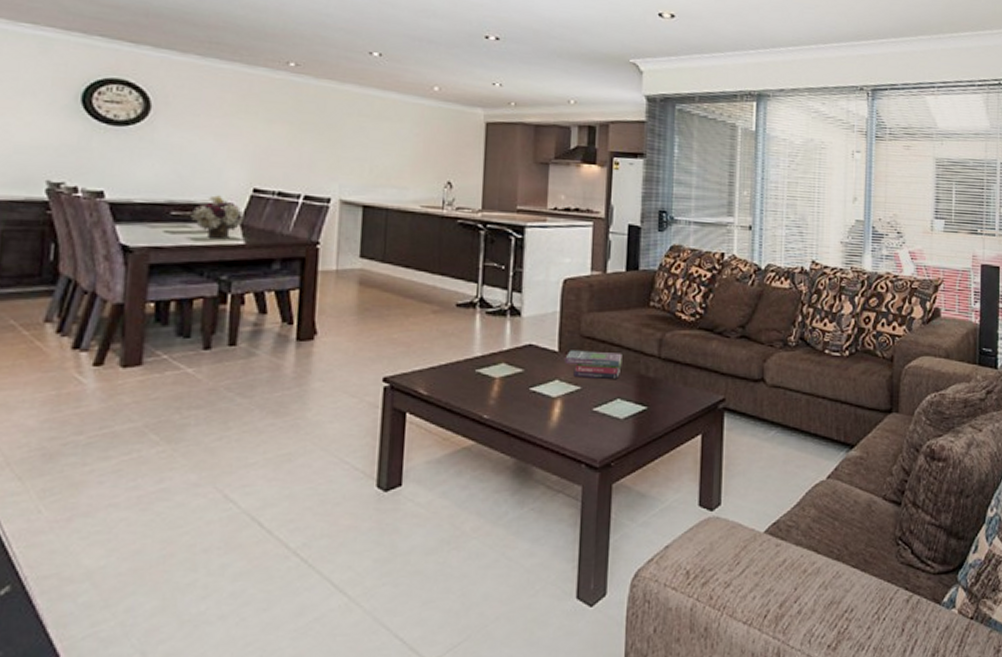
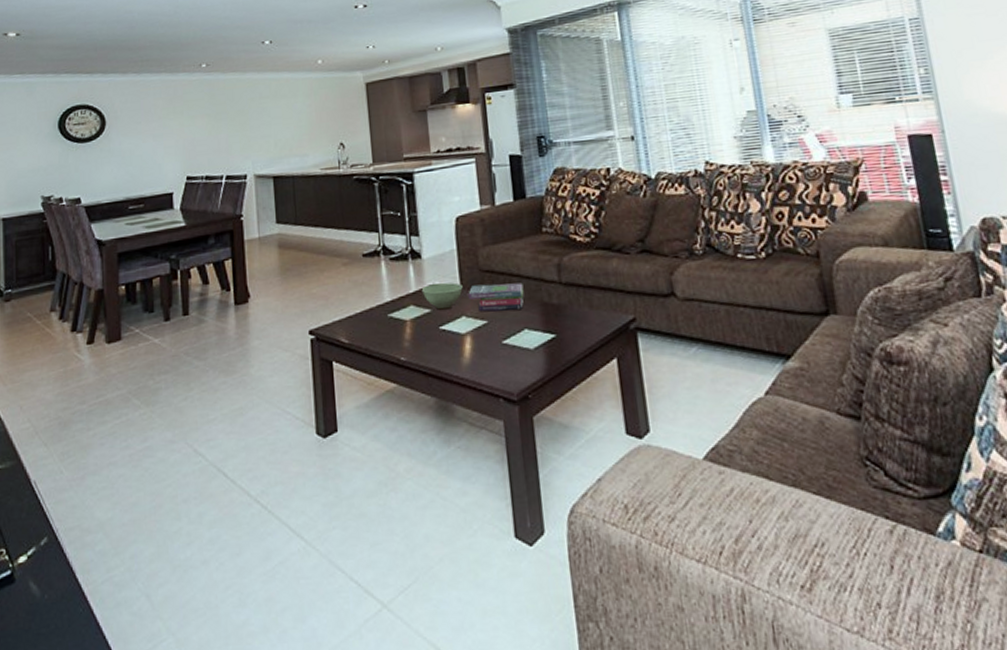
flower arrangement: present [191,195,244,239] -> none [143,187,182,224]
bowl: none [516,344,561,372] -> present [421,282,463,311]

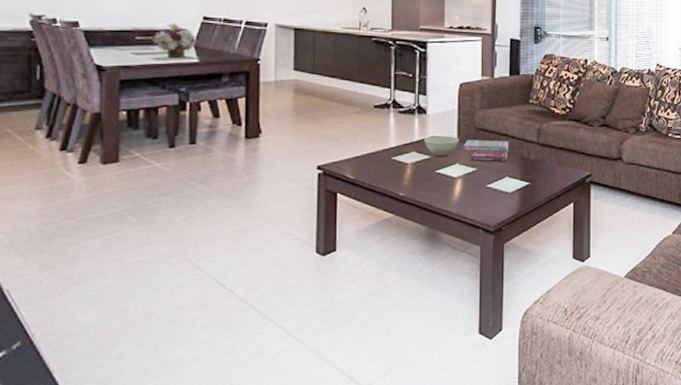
flower arrangement: none [143,187,182,224] -> present [152,23,197,58]

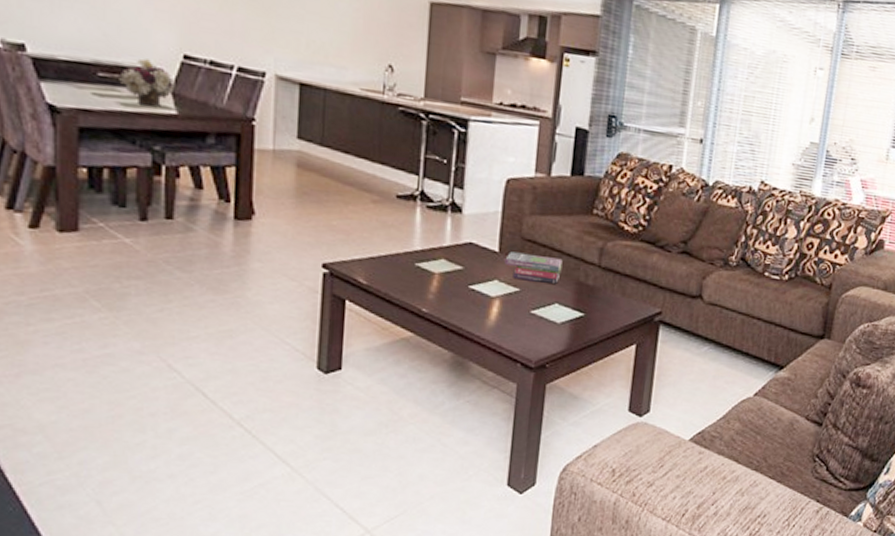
bowl: present [423,136,459,158] -> none [456,242,501,271]

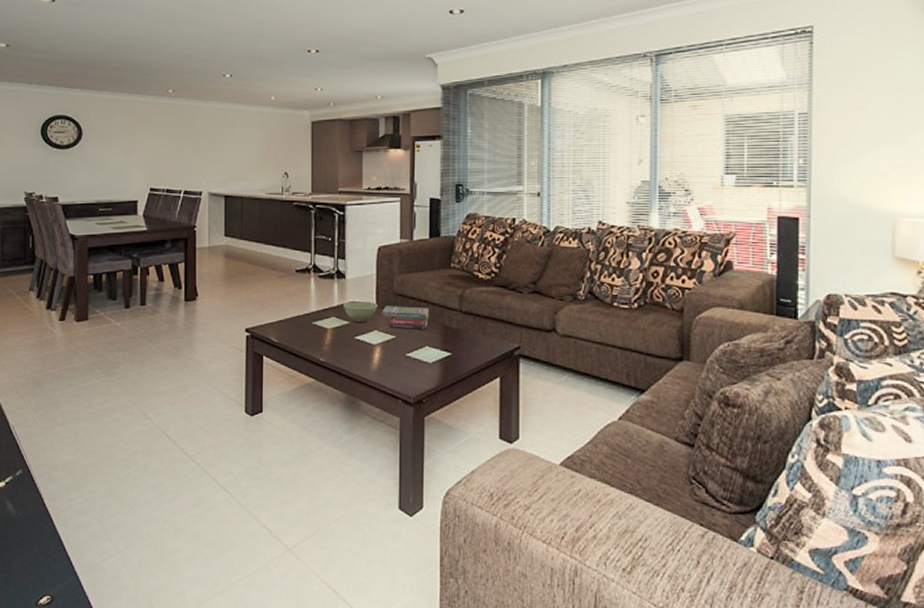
flower arrangement: present [119,58,175,107] -> none [111,195,145,226]
bowl: none [456,242,501,271] -> present [343,301,378,324]

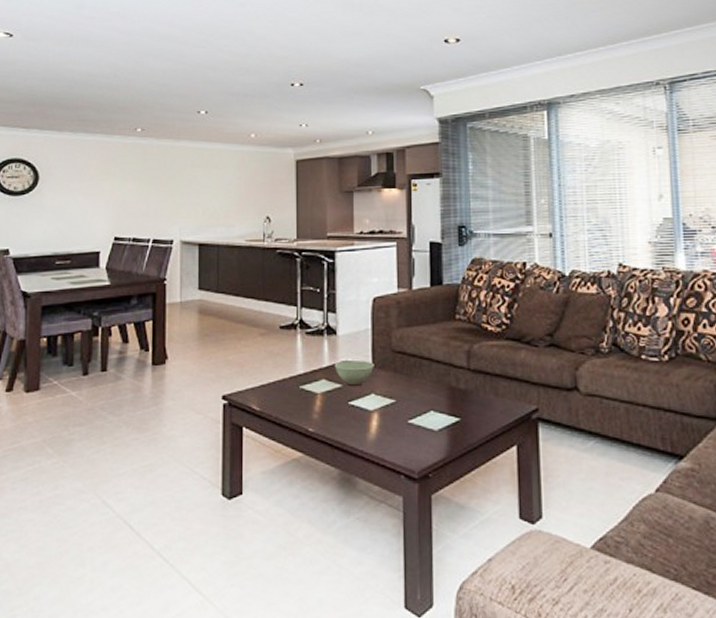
books: present [382,306,429,331] -> none [379,365,433,393]

